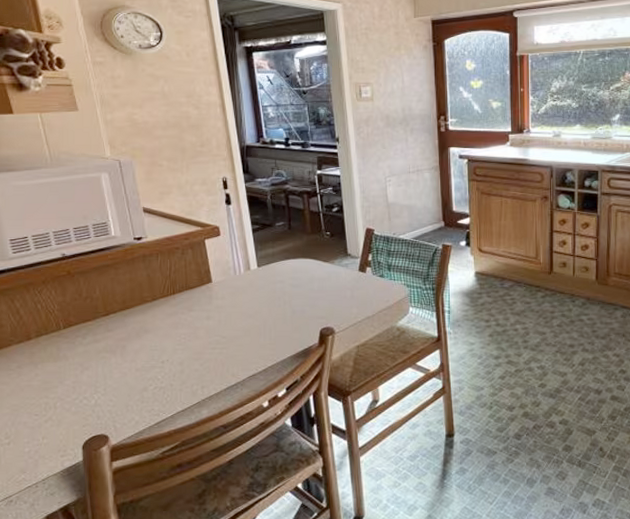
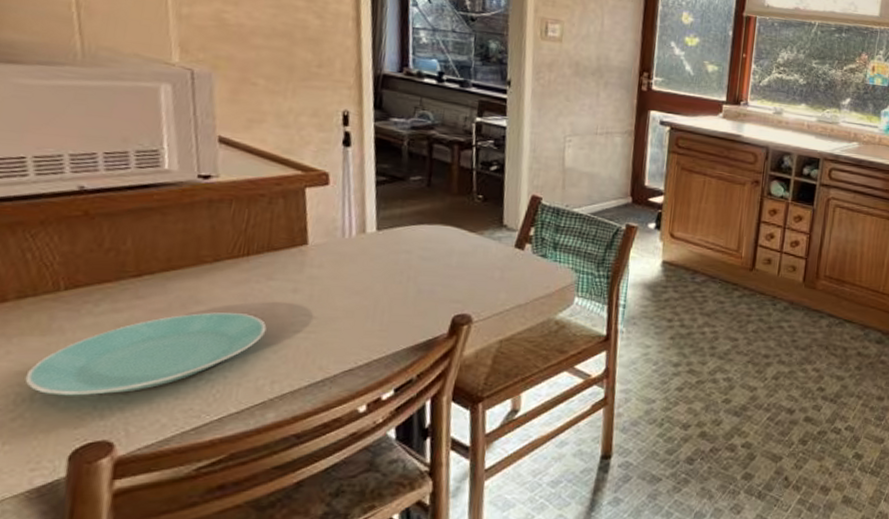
plate: none [49,337,193,404] -> present [25,312,267,396]

